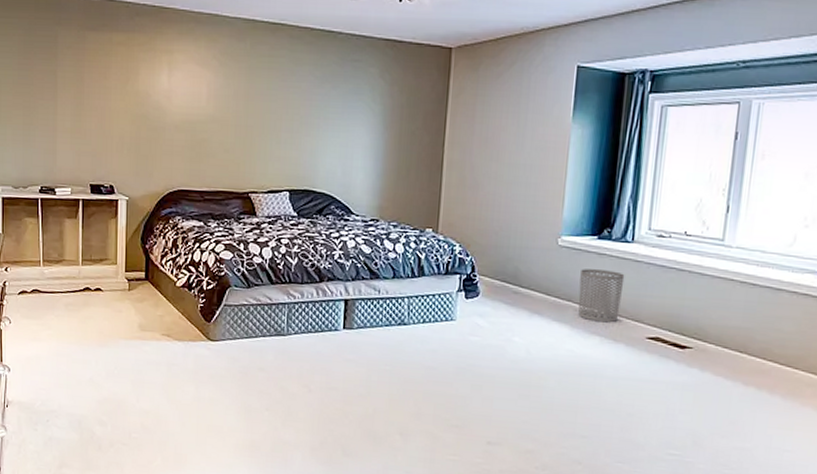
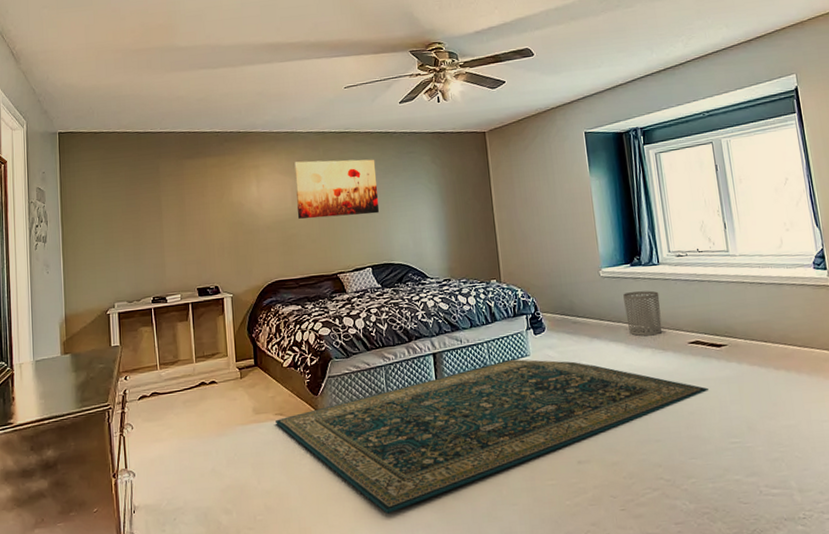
rug: none [162,321,657,456] -> present [276,359,708,514]
wall art: none [211,52,312,129] -> present [294,159,380,219]

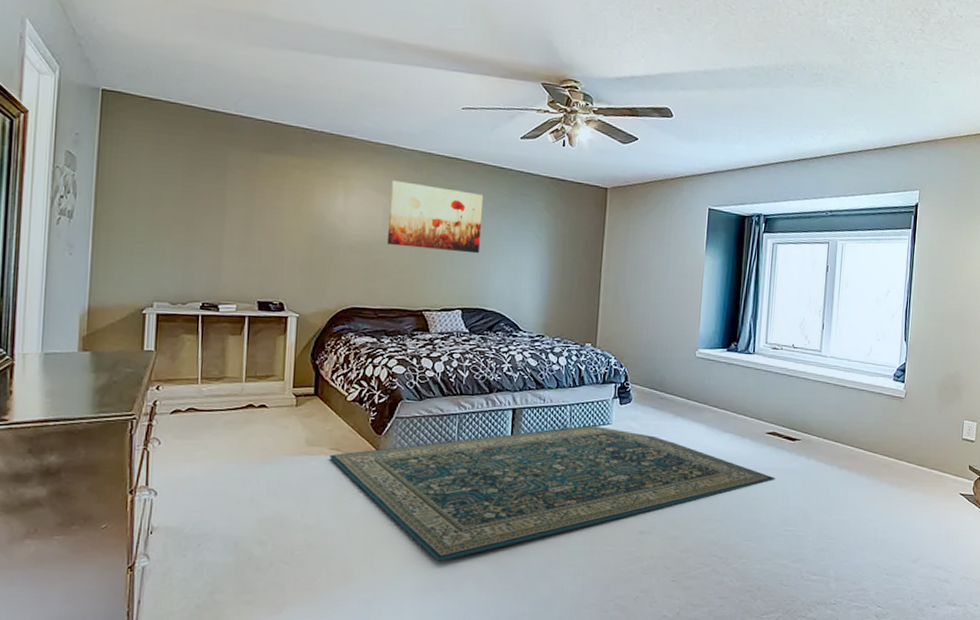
waste bin: present [623,290,662,337] -> none [712,376,749,422]

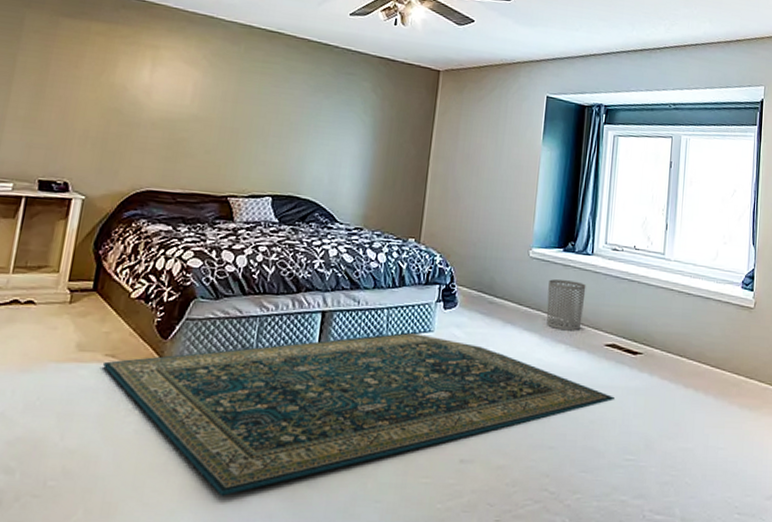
wall art: present [386,180,484,254] -> none [193,53,306,136]
waste bin: none [712,376,749,422] -> present [546,279,586,331]

